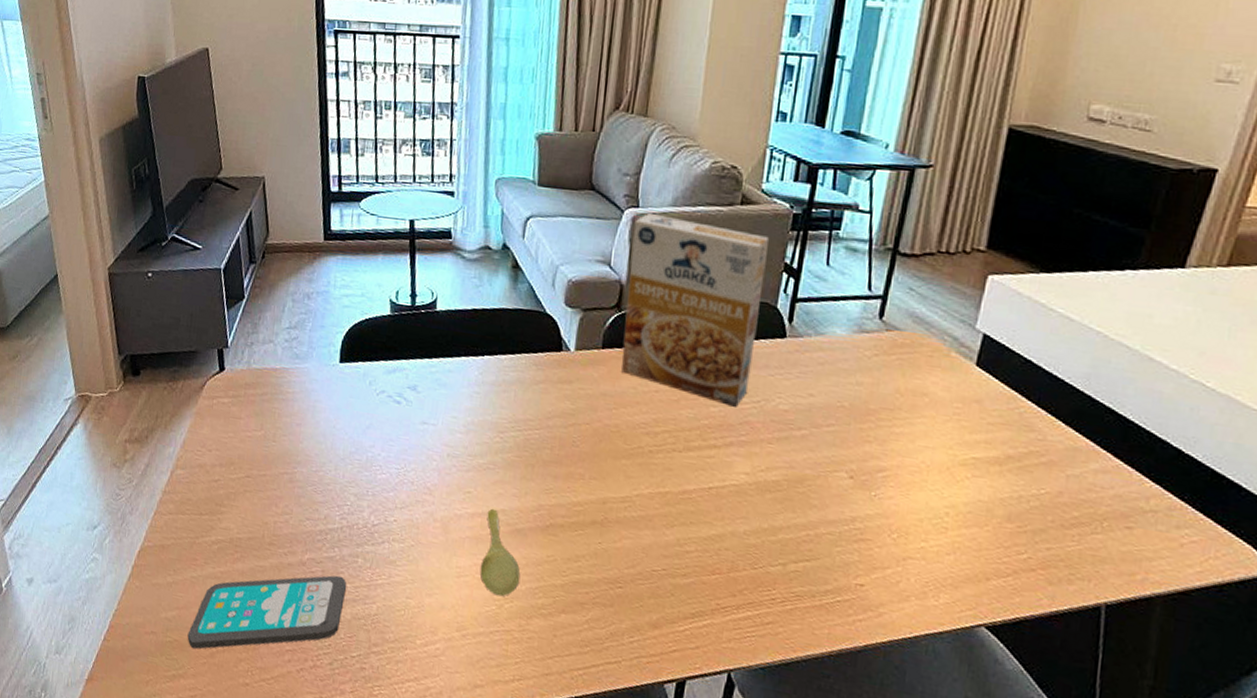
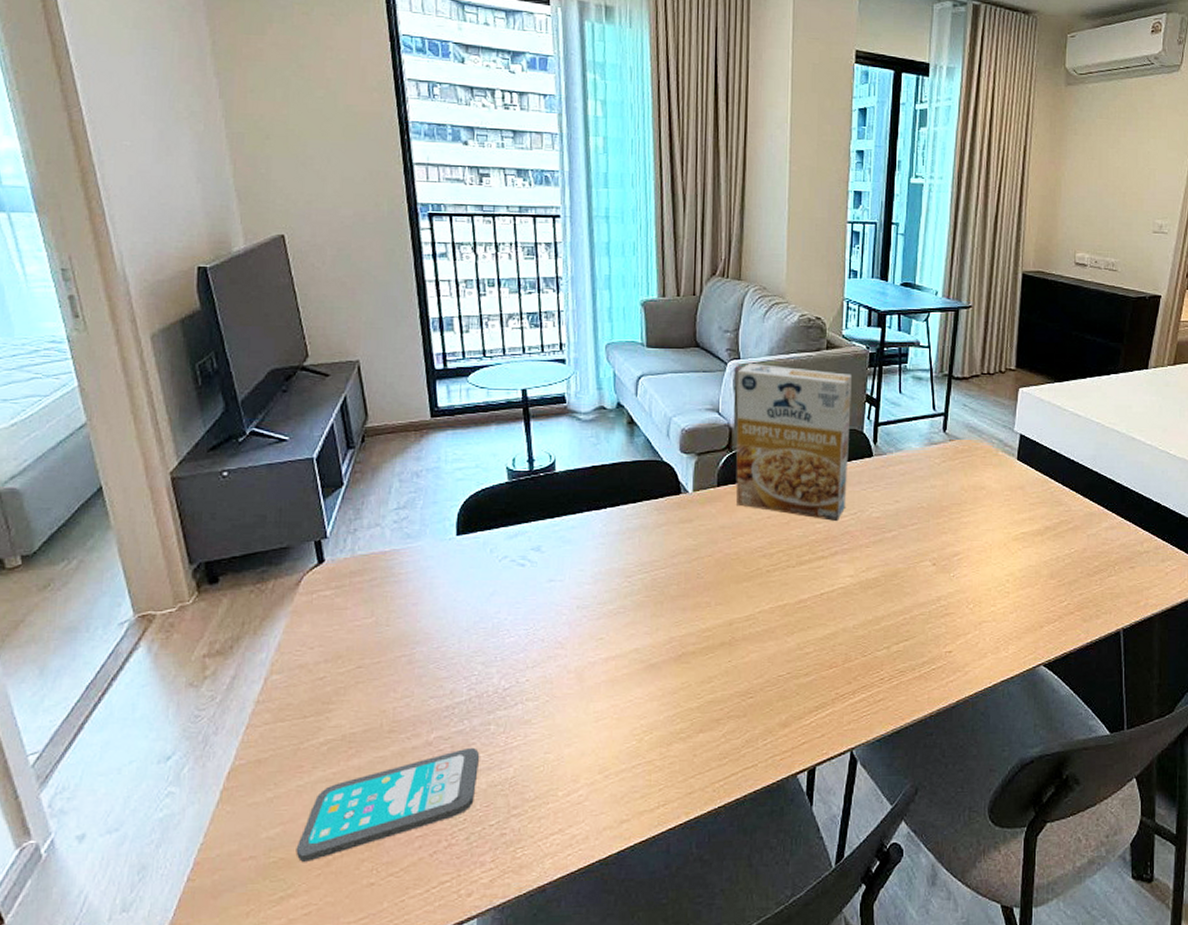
spoon: present [480,508,521,597] -> none [618,649,658,731]

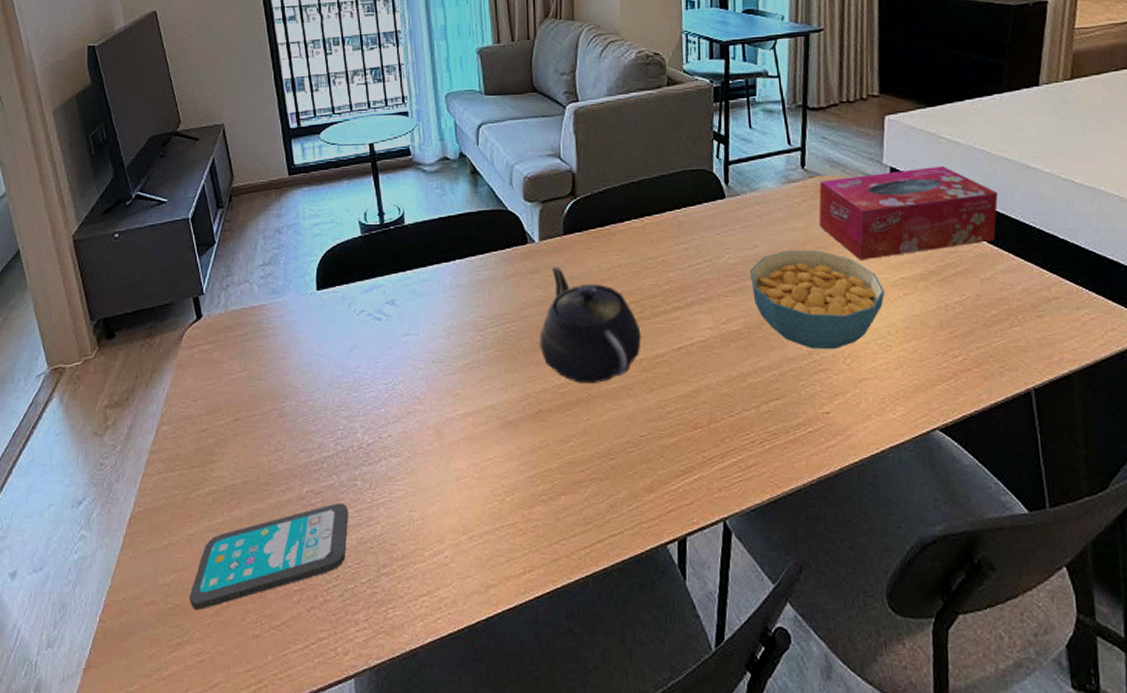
teapot: none [687,516,786,627] -> present [539,266,641,383]
cereal box: present [735,362,853,521] -> none [576,104,700,269]
cereal bowl: none [890,506,1008,596] -> present [750,250,885,350]
tissue box: none [955,434,1108,517] -> present [818,165,999,261]

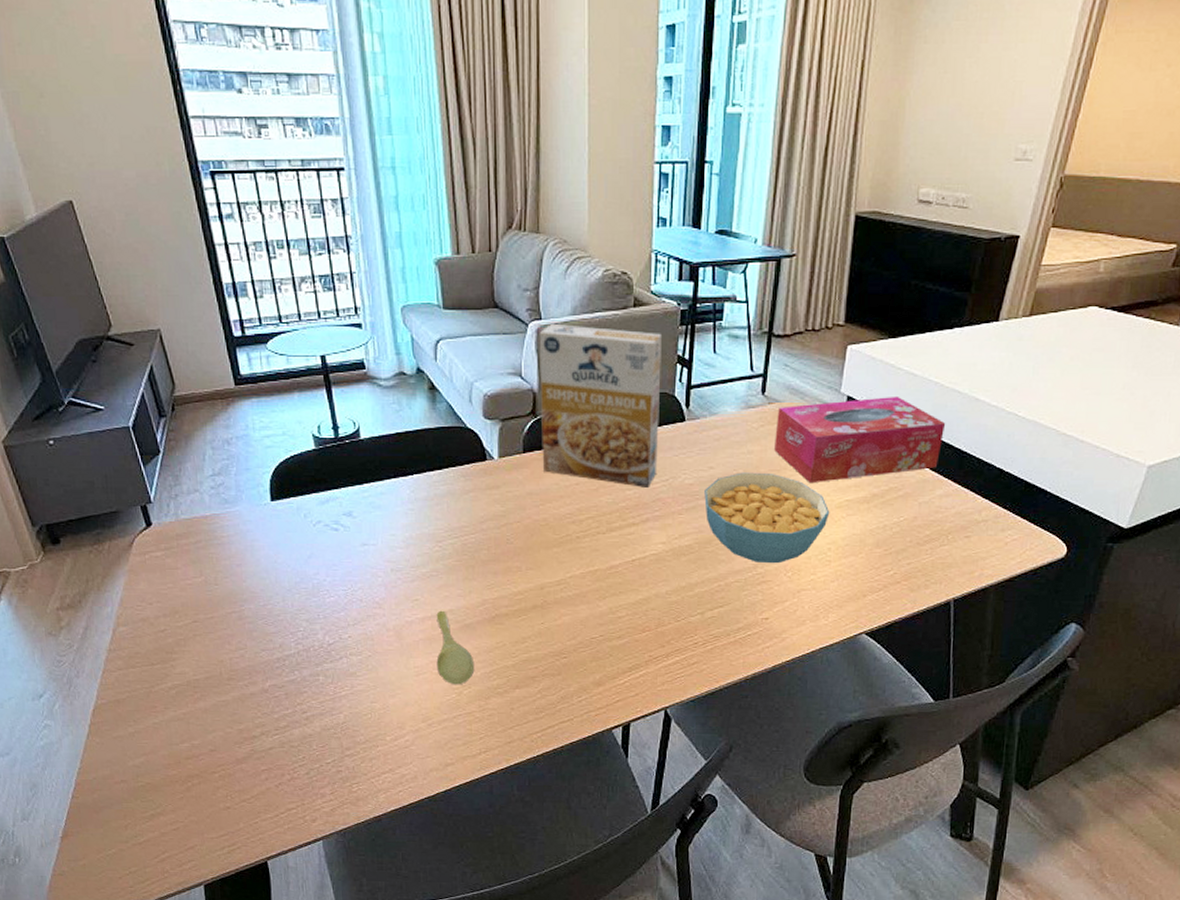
smartphone: present [189,502,349,611] -> none [159,695,312,788]
spoon: none [478,405,518,491] -> present [436,610,475,685]
teapot: present [539,266,641,383] -> none [497,483,596,591]
cereal box: none [576,104,700,269] -> present [539,323,663,487]

